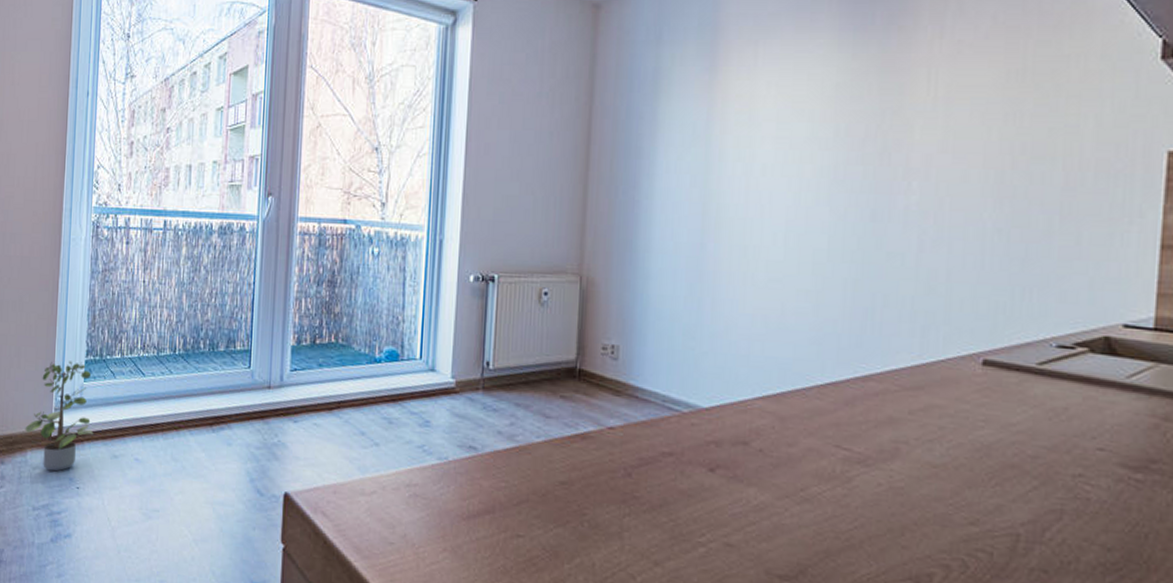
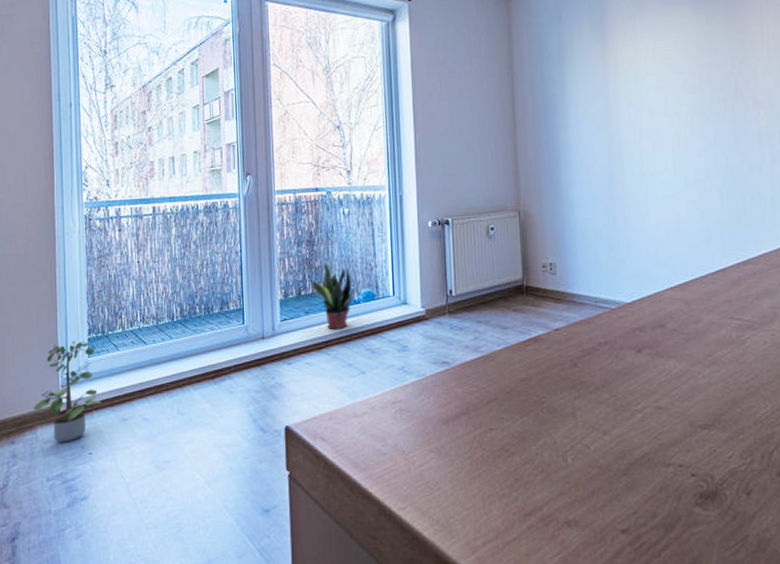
potted plant: none [329,309,387,390] -> present [312,263,363,329]

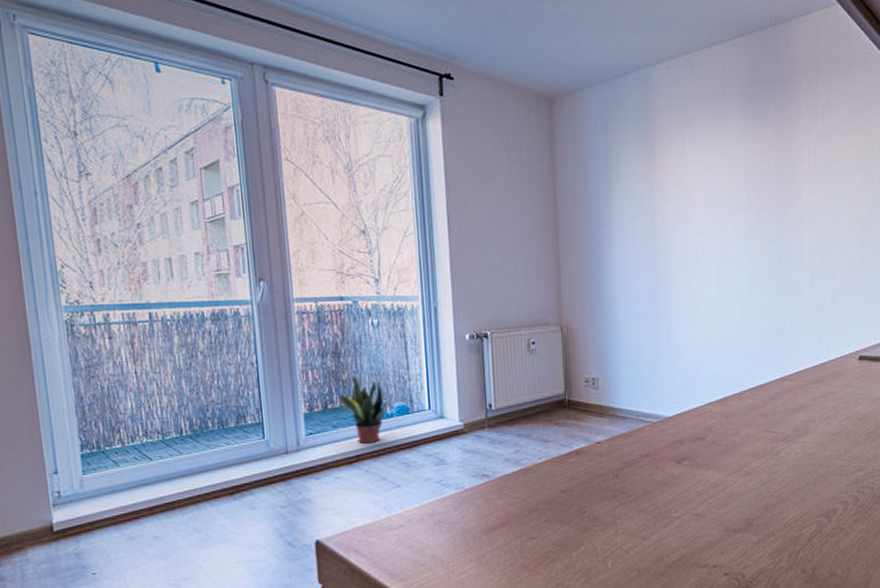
potted plant: present [33,340,102,443] -> none [20,457,103,564]

